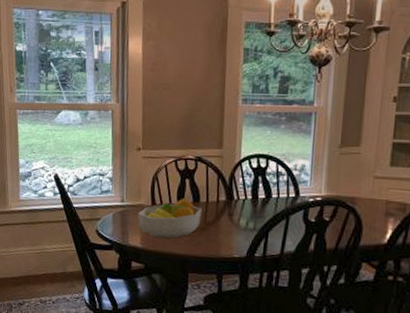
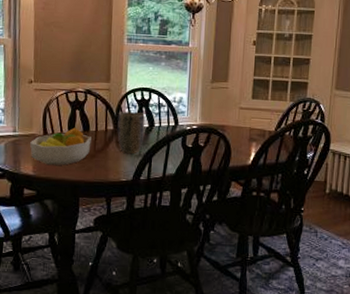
plant pot: none [230,180,261,227] -> present [117,111,145,153]

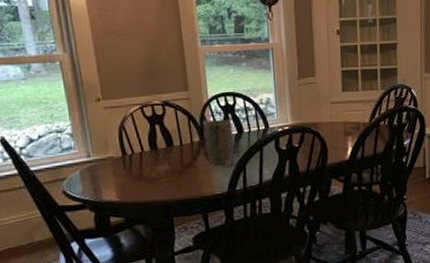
fruit bowl: present [30,127,91,165] -> none [109,144,178,188]

